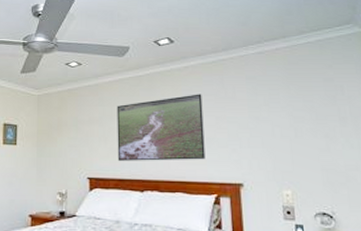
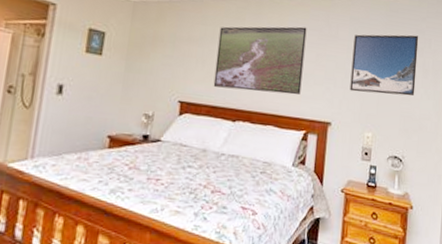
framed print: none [253,84,335,150] -> present [350,34,419,96]

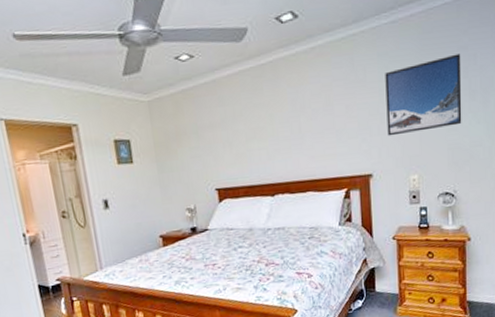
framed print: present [213,26,307,95] -> none [239,79,335,167]

